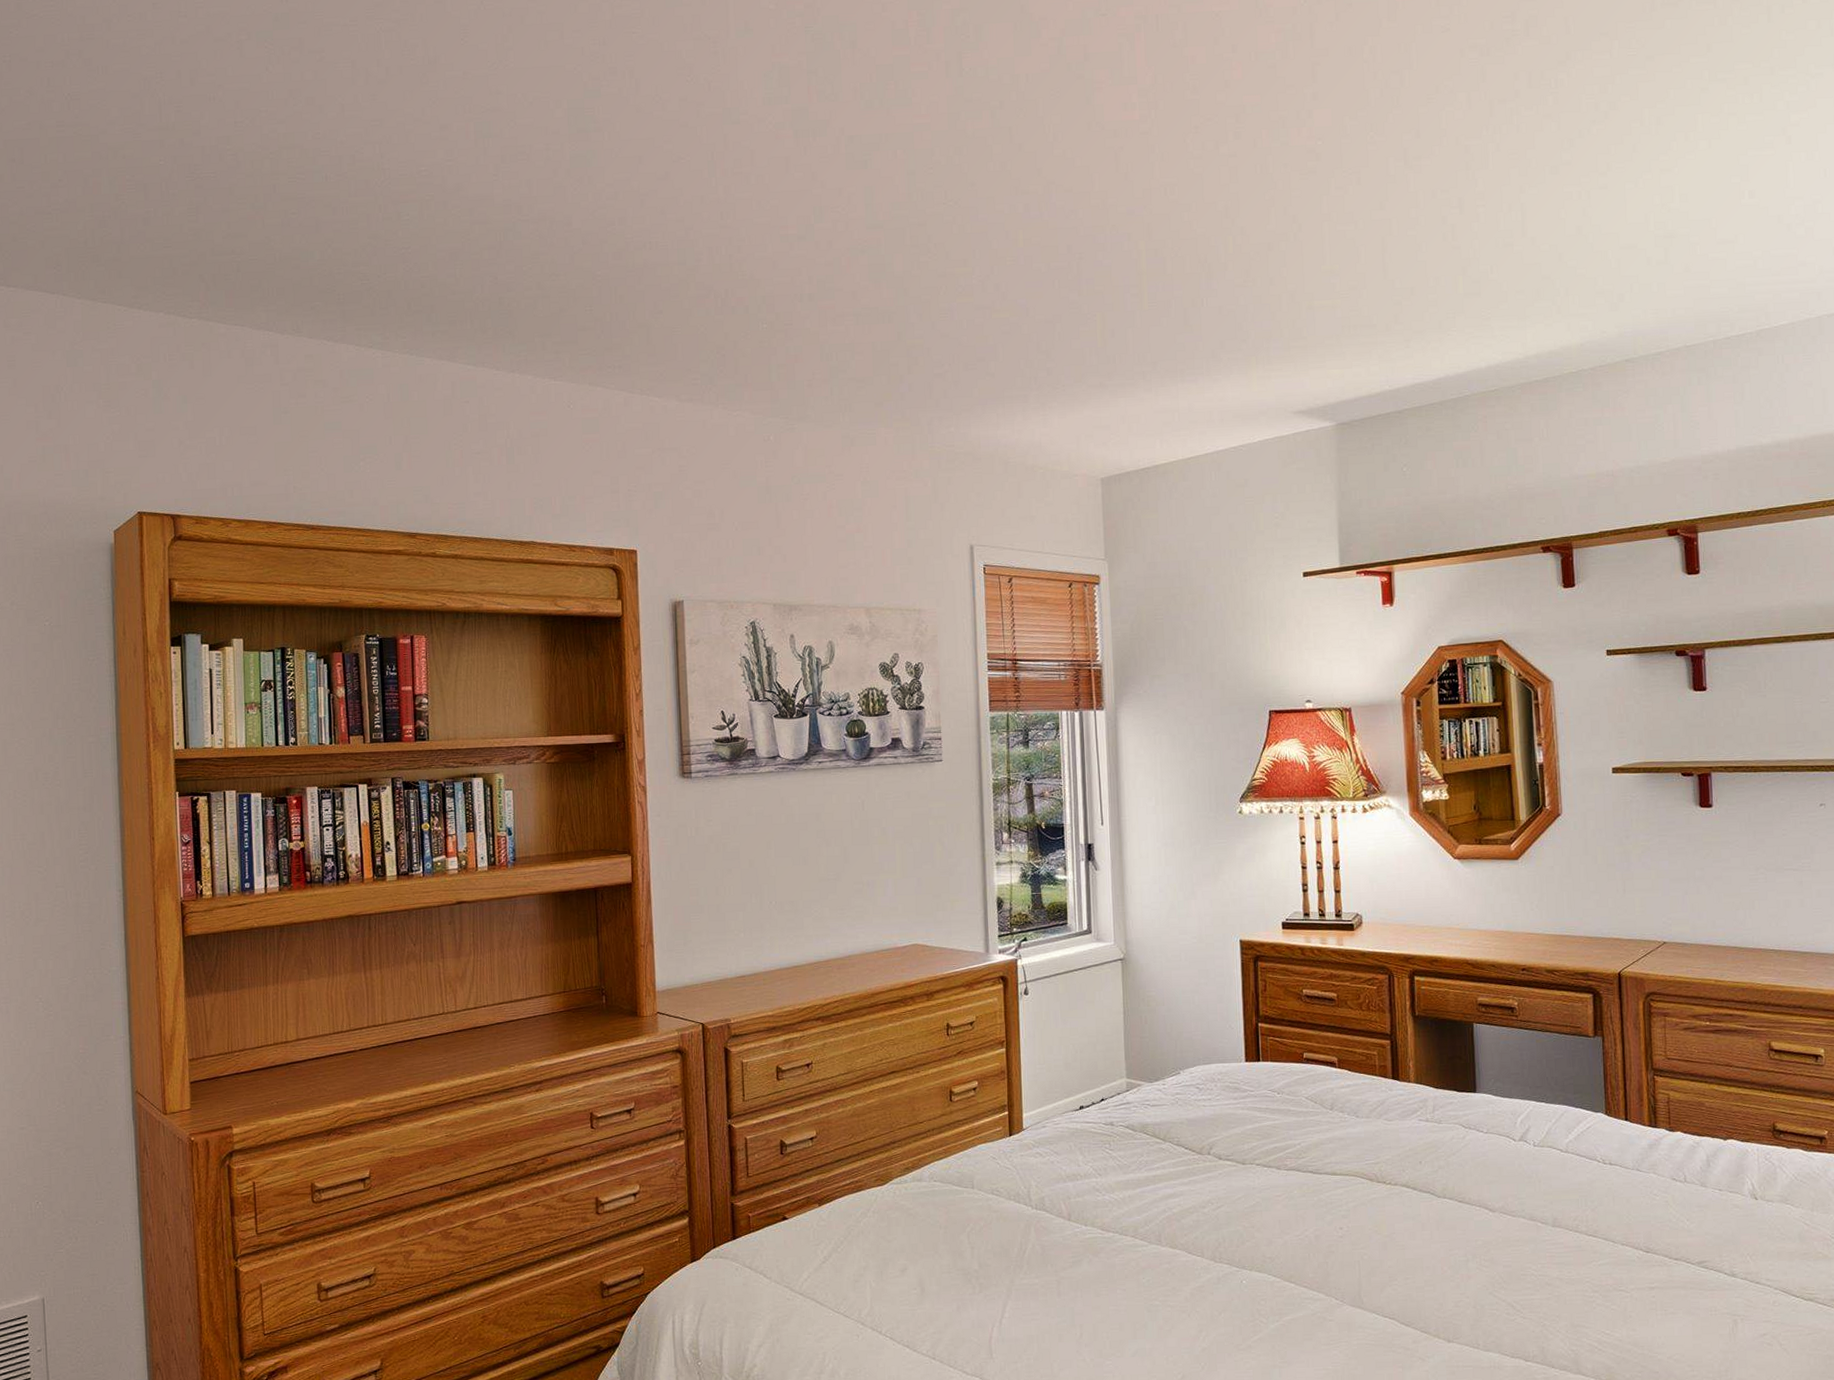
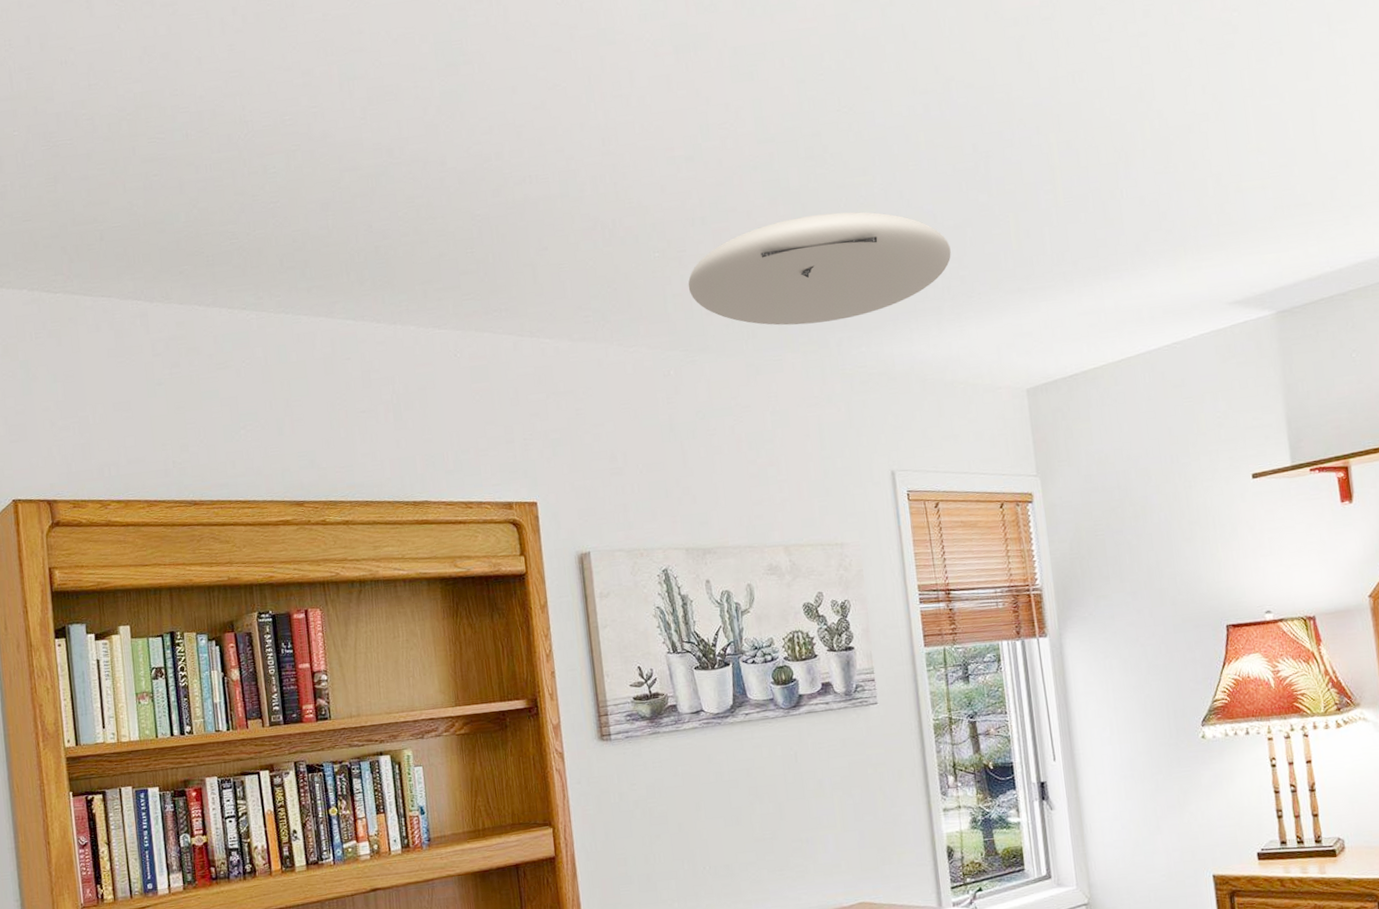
ceiling light: none [792,299,1040,402] -> present [688,212,951,326]

